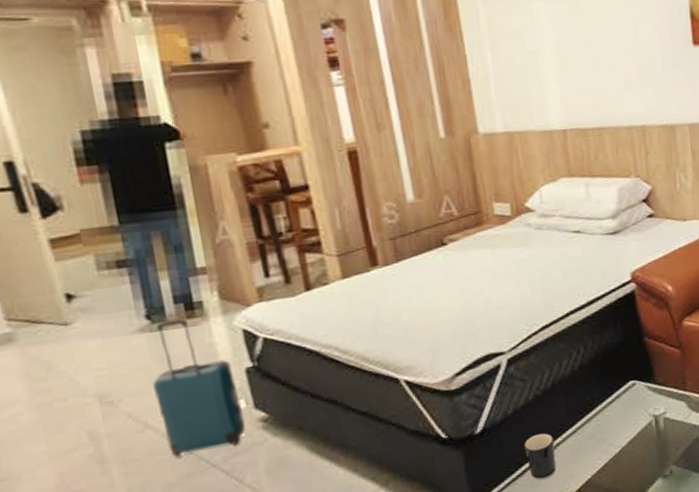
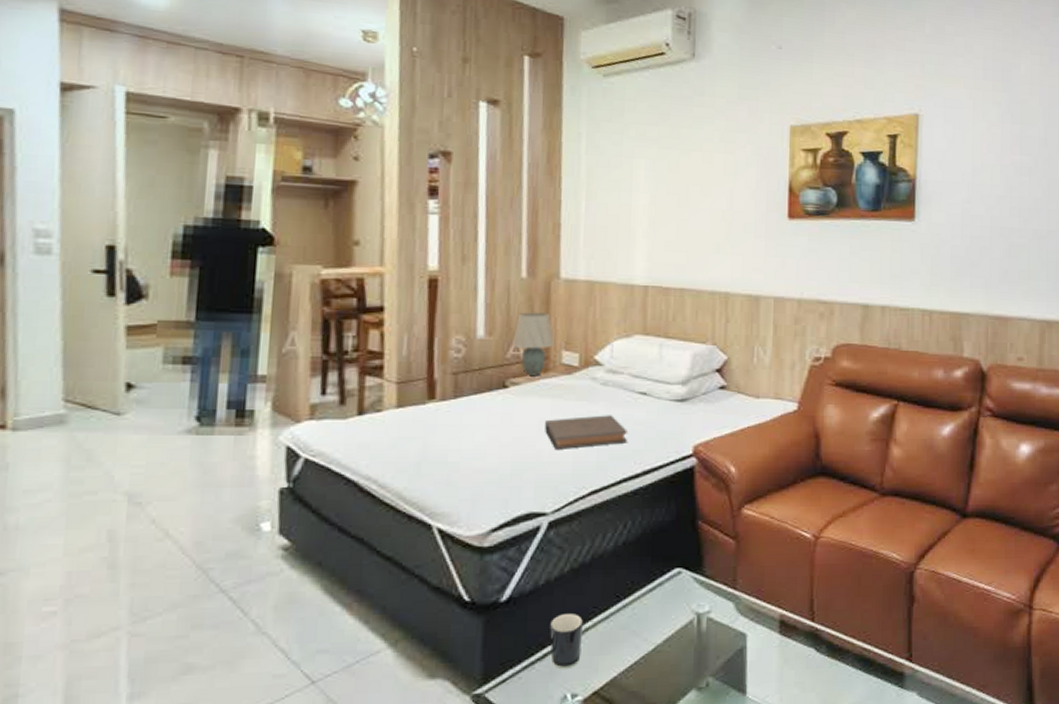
suitcase: present [153,318,246,458] -> none [182,424,267,576]
table lamp: none [443,168,485,232] -> present [513,312,556,377]
book: none [488,256,568,294] -> present [545,415,627,449]

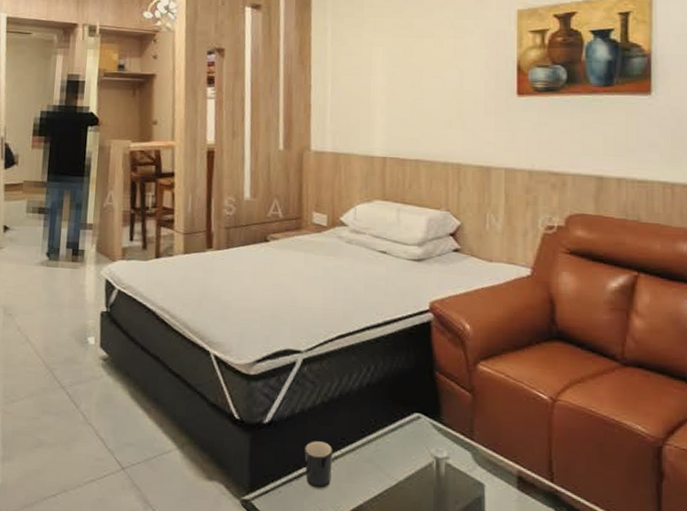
table lamp: present [513,312,556,377] -> none [272,179,307,233]
book: present [545,415,627,449] -> none [299,269,370,297]

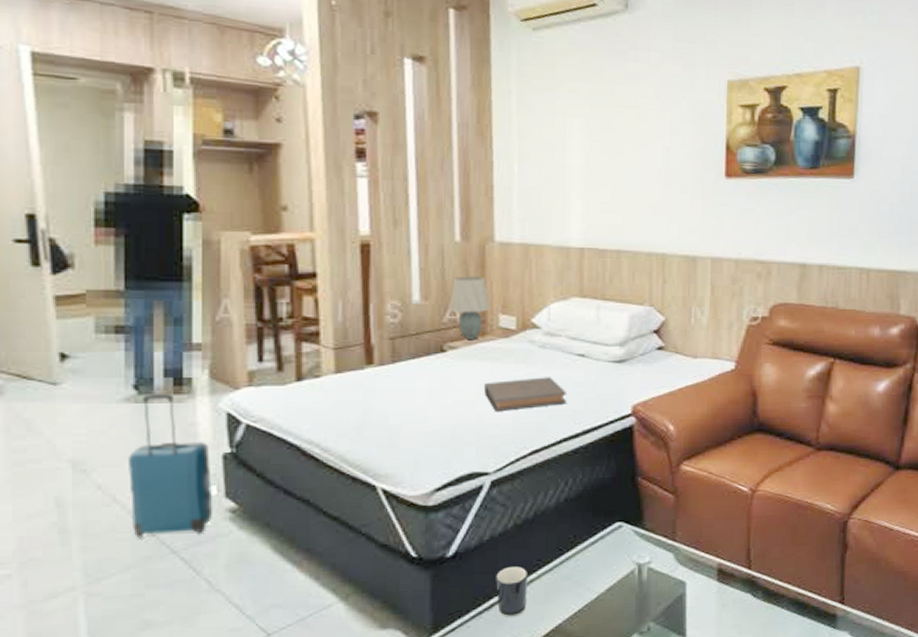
suitcase: none [37,259,92,374] -> present [129,392,214,539]
table lamp: none [272,179,307,233] -> present [449,276,492,340]
book: none [299,269,370,297] -> present [484,377,566,411]

